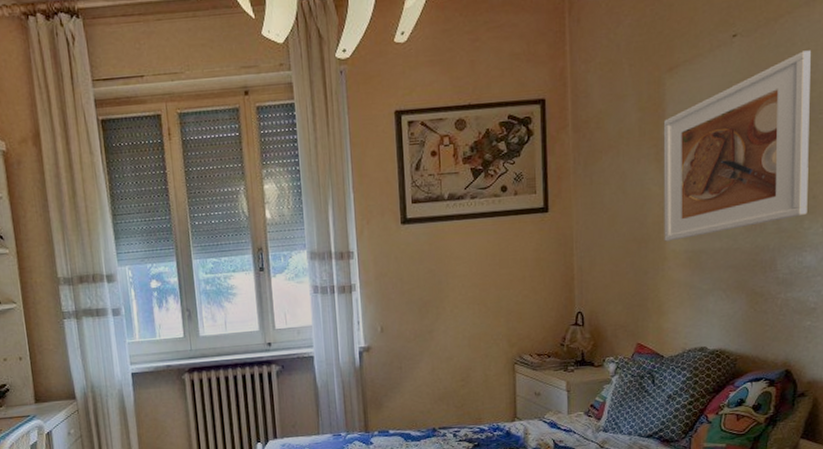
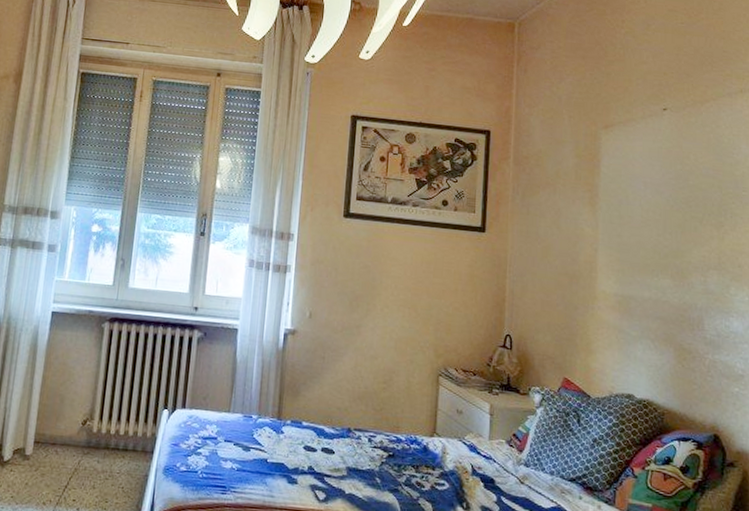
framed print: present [663,50,811,242] -> none [595,133,734,283]

